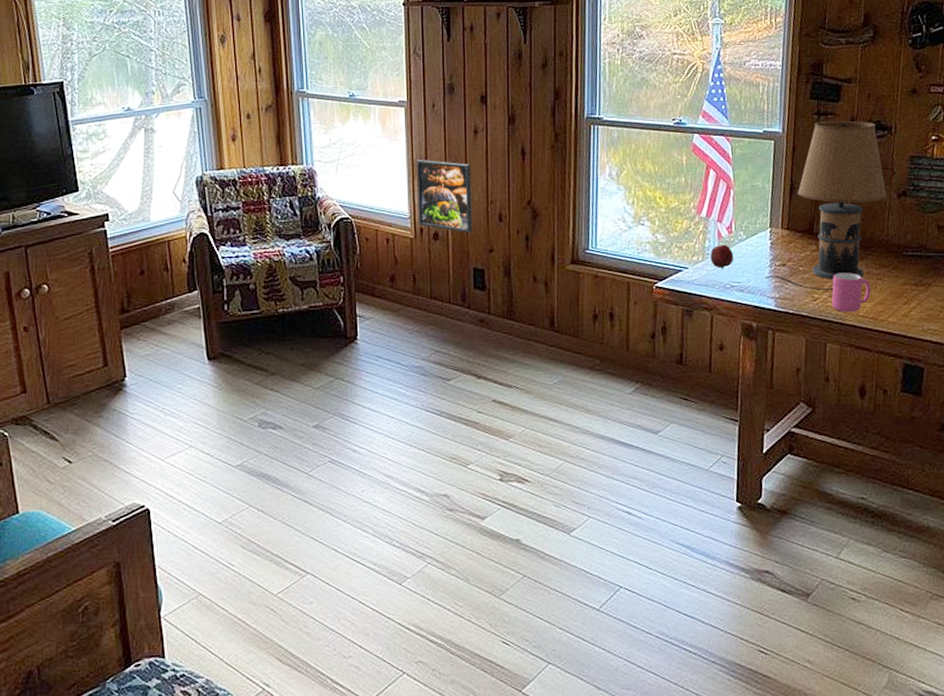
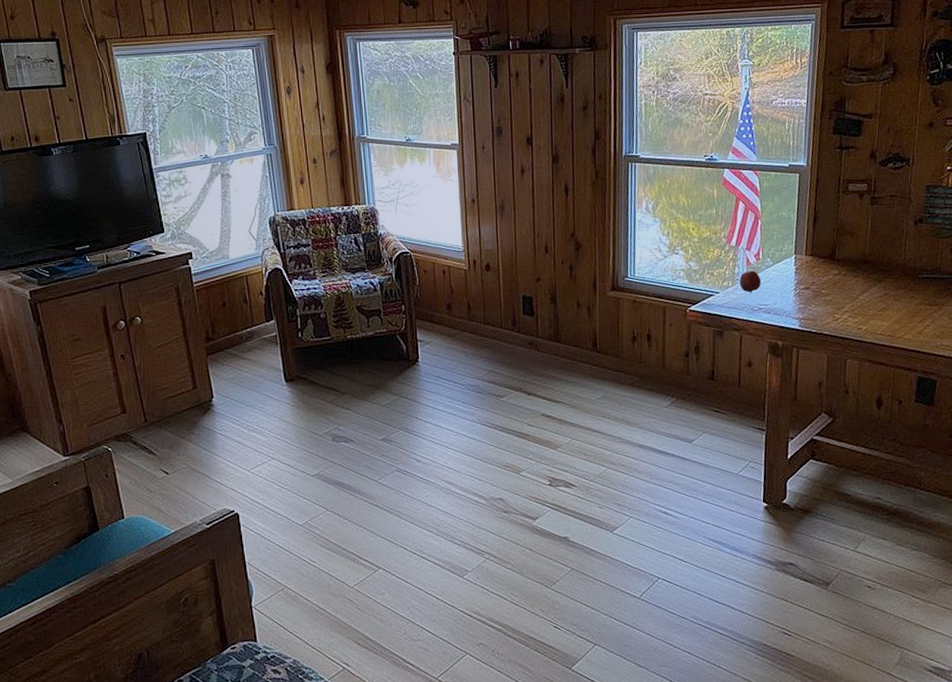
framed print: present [416,160,473,234] -> none [468,198,521,265]
table lamp: present [764,121,888,291] -> none [790,154,905,312]
mug: present [831,272,871,312] -> none [851,294,888,331]

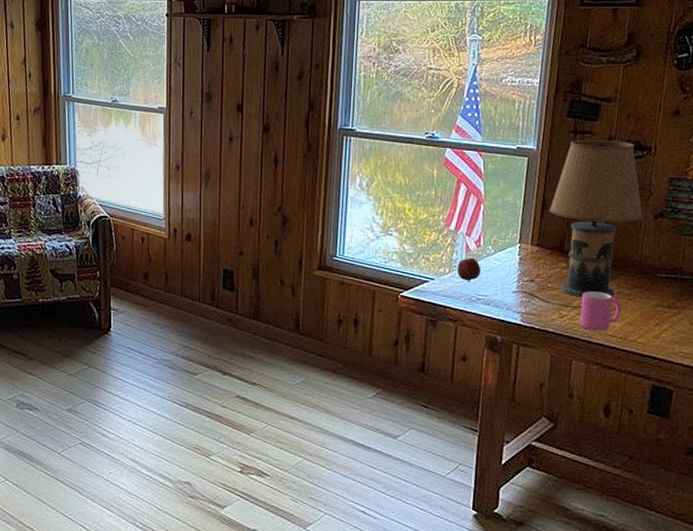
table lamp: none [790,154,905,312] -> present [511,140,644,309]
mug: none [851,294,888,331] -> present [579,291,621,331]

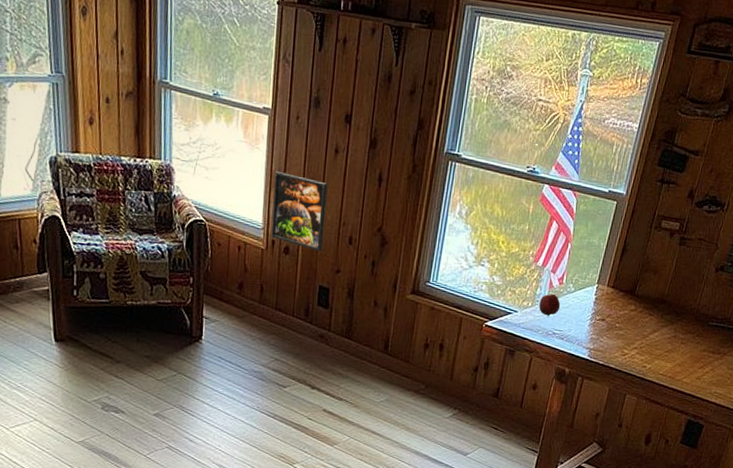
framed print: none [172,164,225,236] -> present [271,171,328,252]
table lamp: present [511,140,644,309] -> none [584,189,712,349]
mug: present [579,291,621,331] -> none [637,333,675,370]

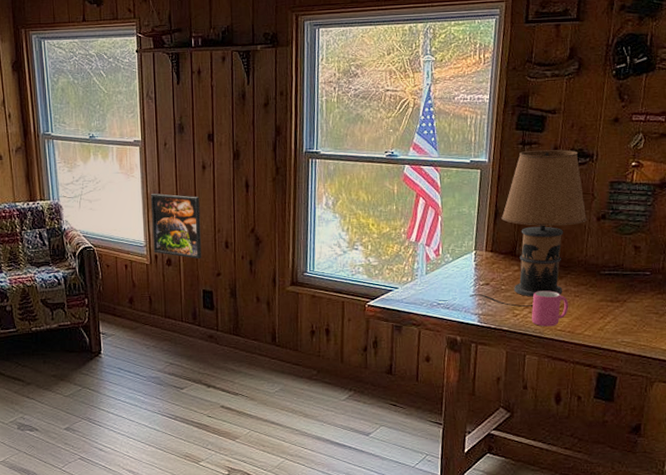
apple: present [539,293,561,317] -> none [419,266,441,289]
table lamp: none [584,189,712,349] -> present [469,150,588,308]
mug: none [637,333,675,370] -> present [531,290,569,327]

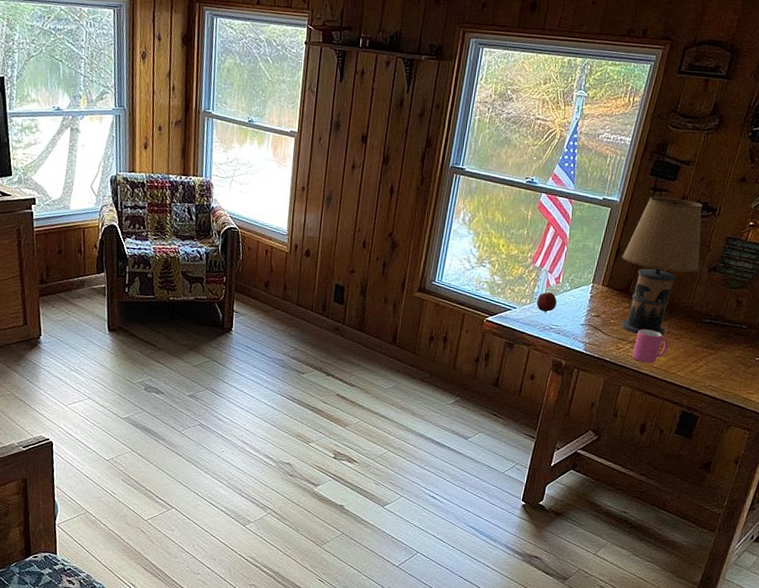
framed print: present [150,193,202,260] -> none [294,185,345,255]
apple: none [419,266,441,289] -> present [536,292,557,313]

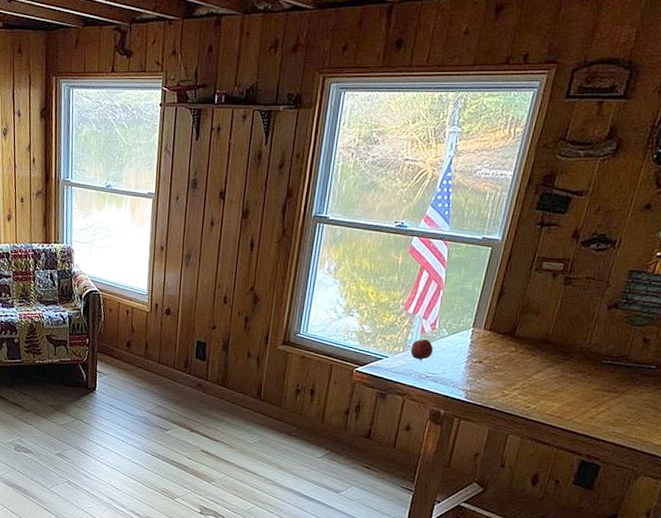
table lamp: present [579,196,703,343] -> none [459,232,600,389]
mug: present [632,329,668,363] -> none [520,373,563,410]

